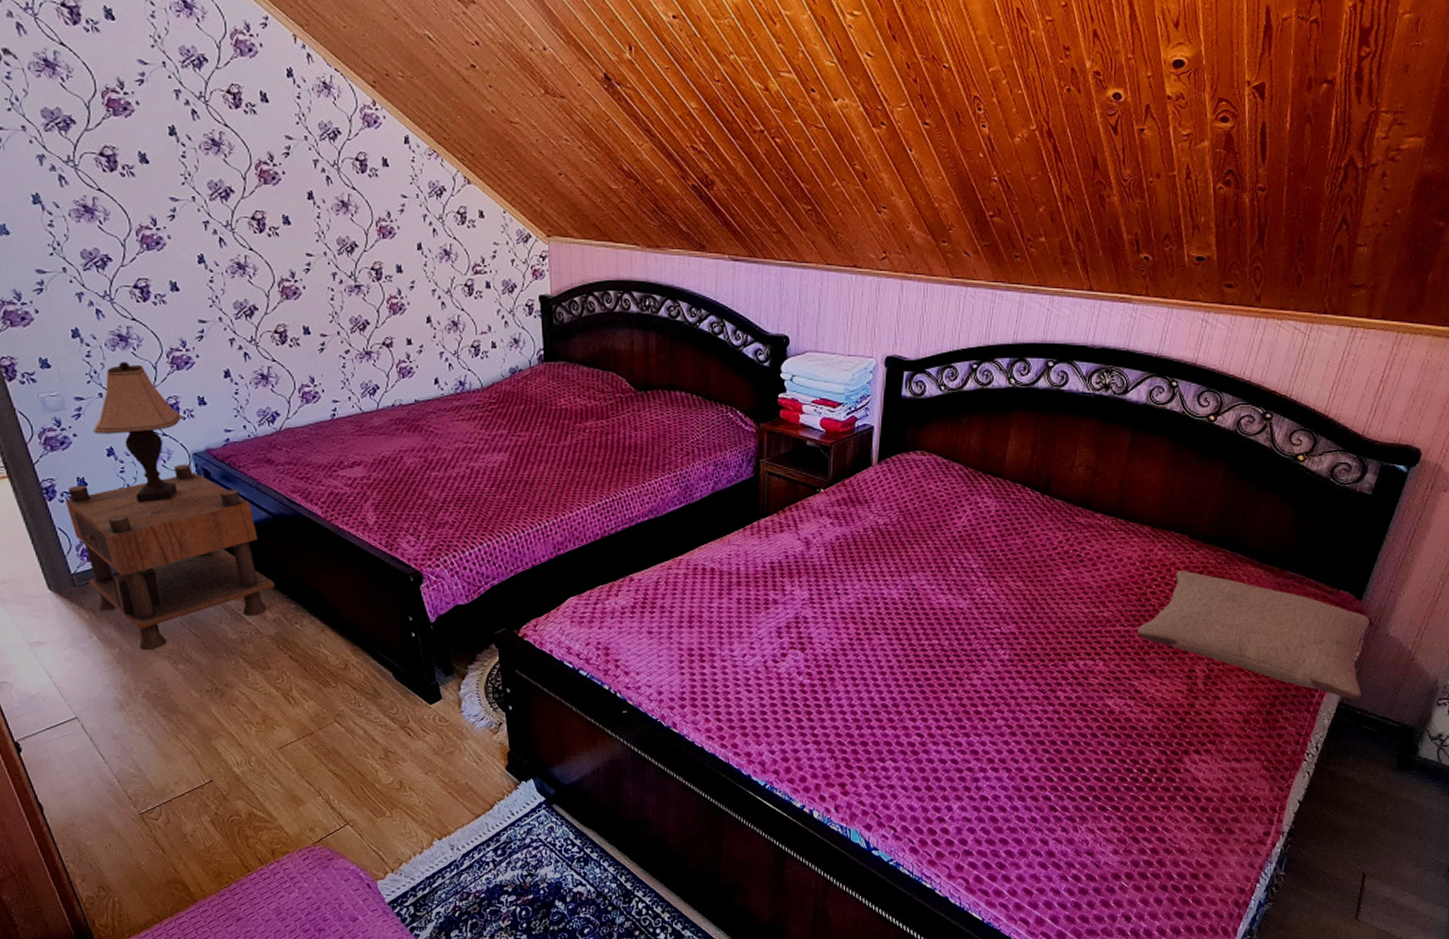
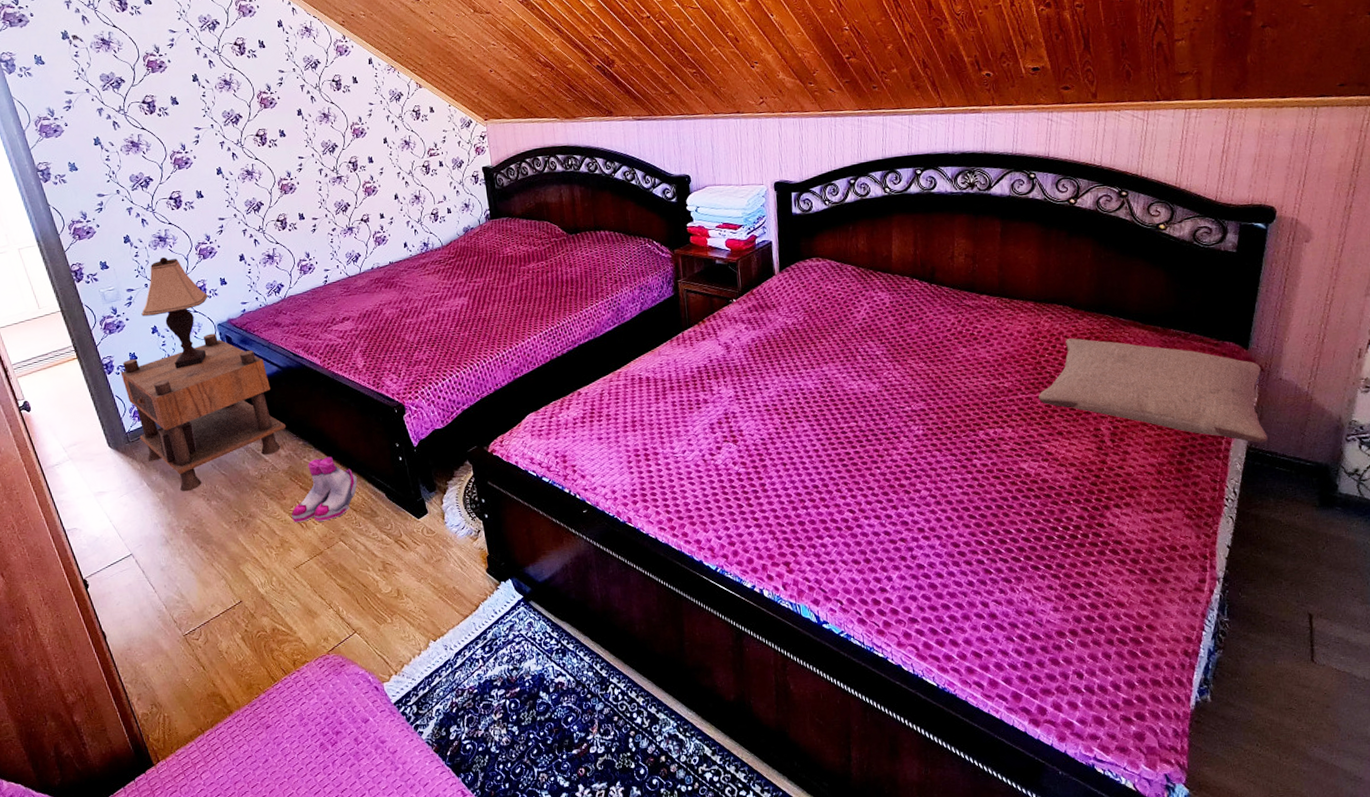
boots: none [277,625,361,699] -> present [292,456,358,523]

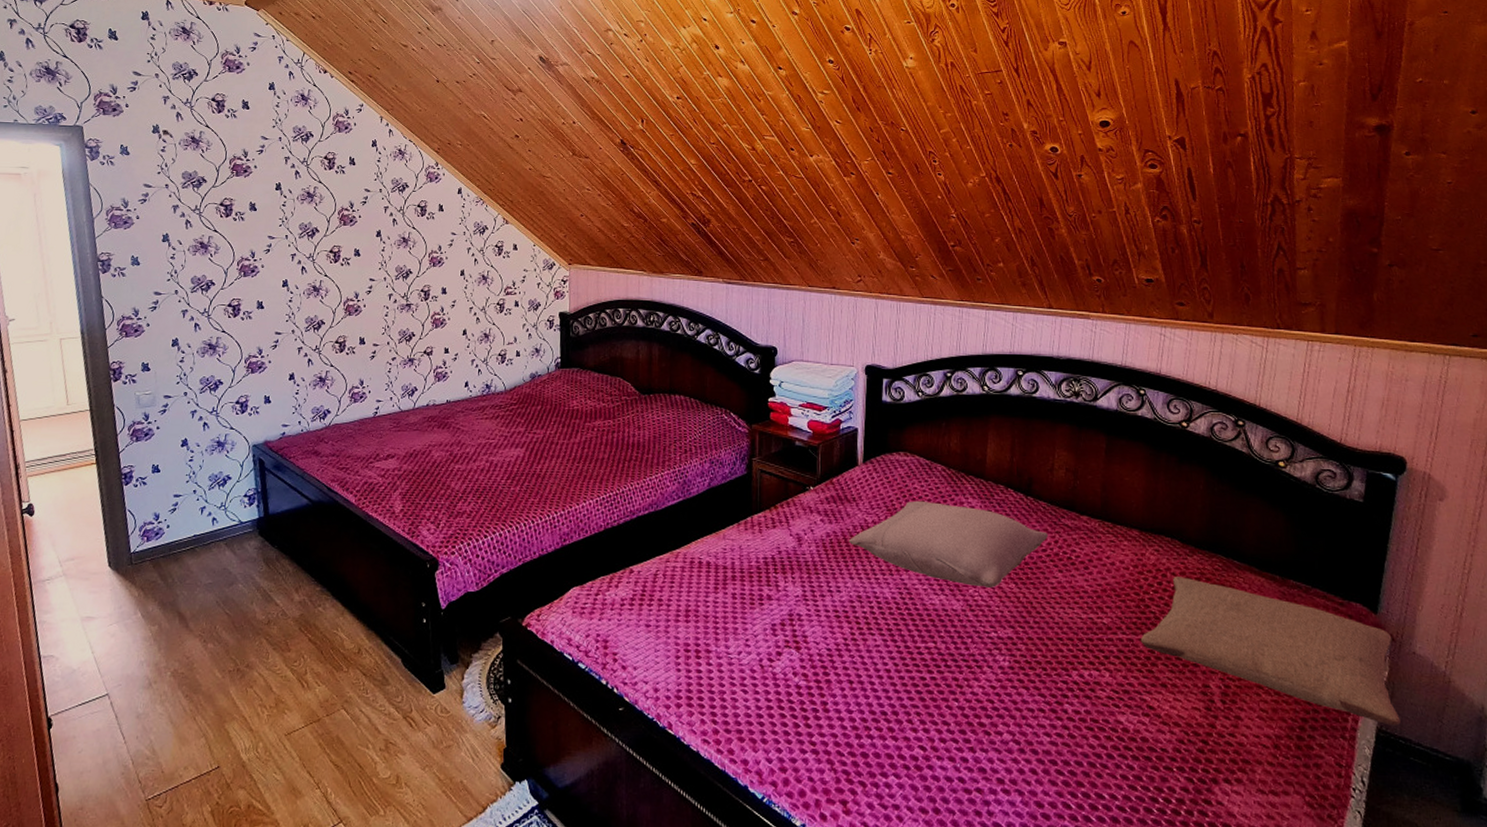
nightstand: present [121,333,287,492] -> none [138,454,306,629]
lamp: present [141,256,209,369] -> none [174,365,250,489]
boots: present [292,456,358,523] -> none [293,608,374,684]
pillow: none [772,299,952,370] -> present [848,500,1048,588]

